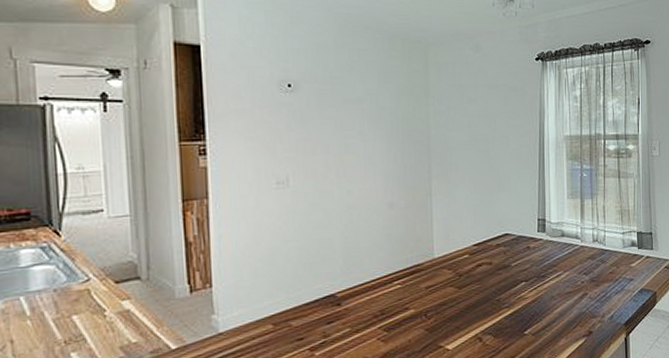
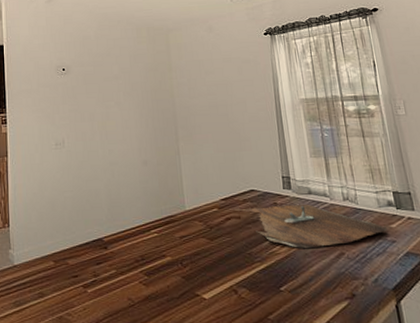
cutting board: none [487,246,628,292] -> present [235,204,388,249]

